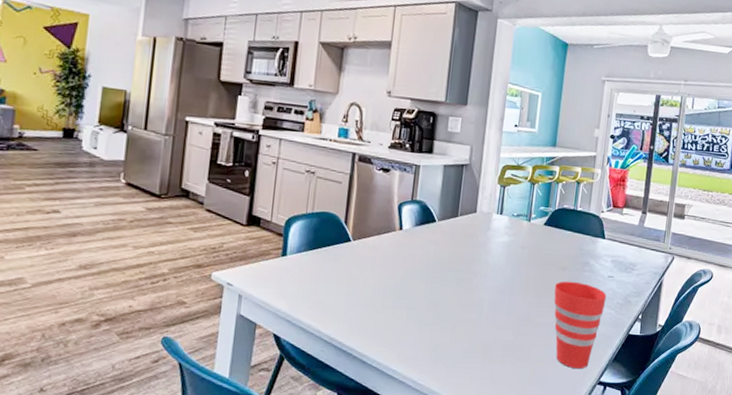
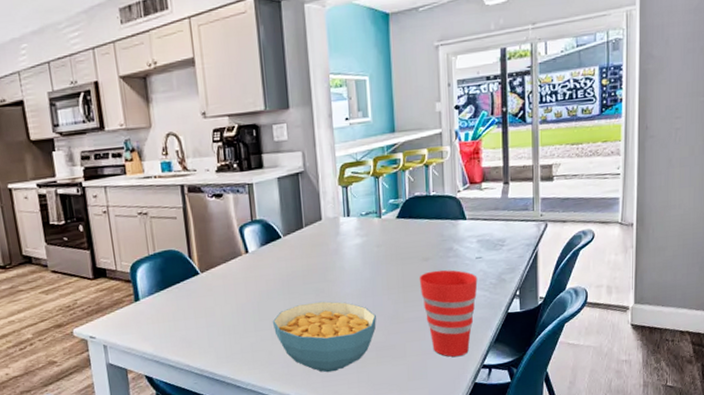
cereal bowl: none [410,290,509,363] -> present [272,301,376,373]

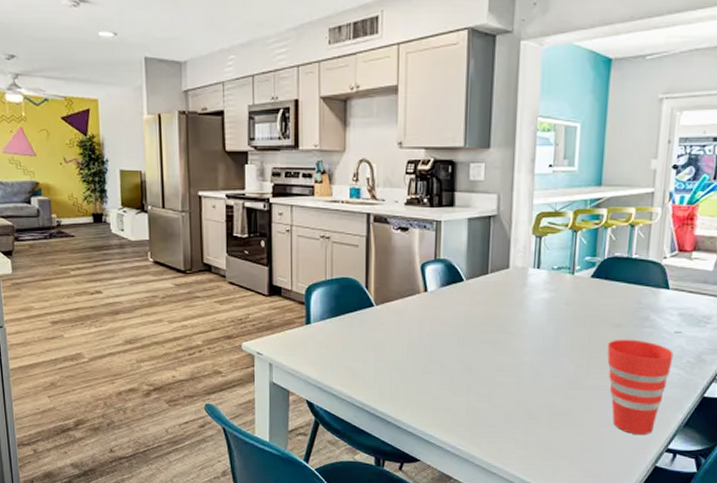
cereal bowl: present [272,301,376,373] -> none [442,352,554,429]

